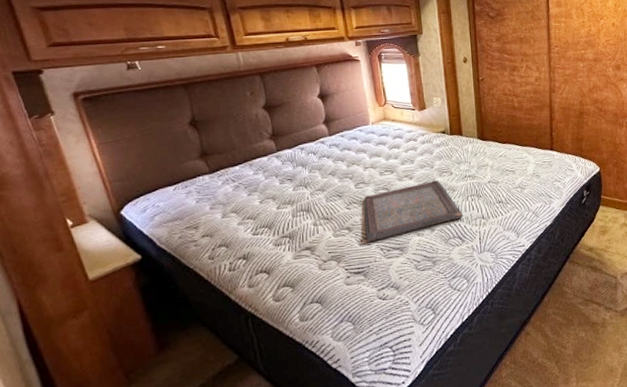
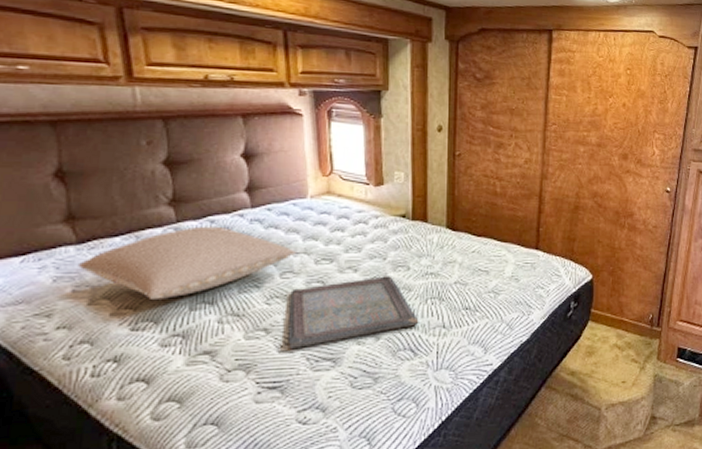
pillow: none [213,152,365,211] -> present [78,226,296,299]

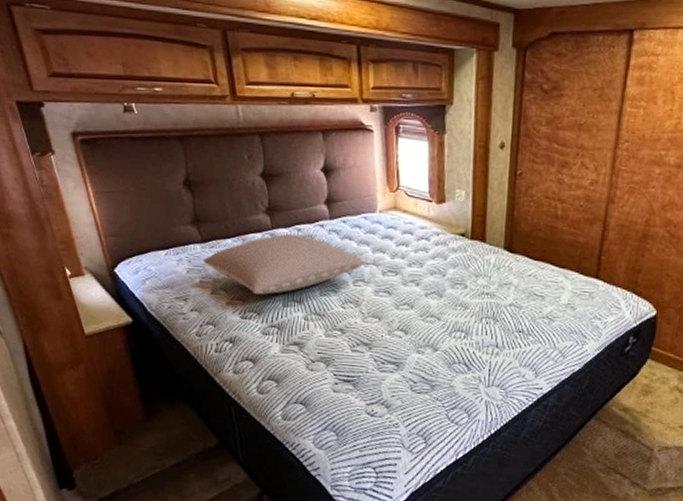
serving tray: present [288,276,419,350] -> none [359,292,474,351]

